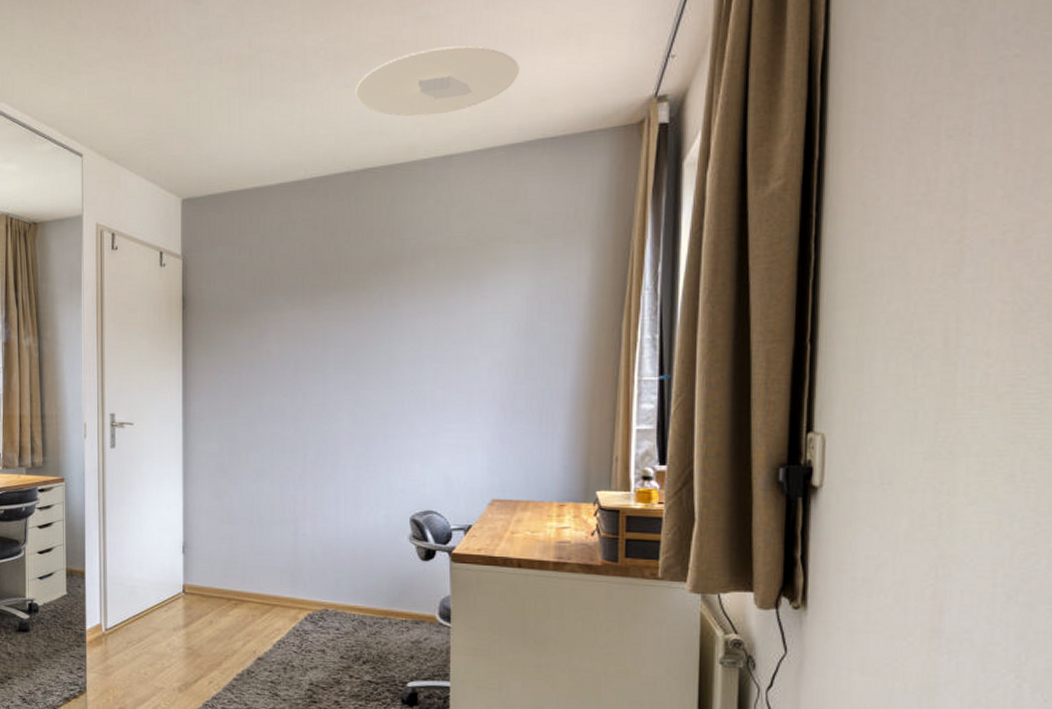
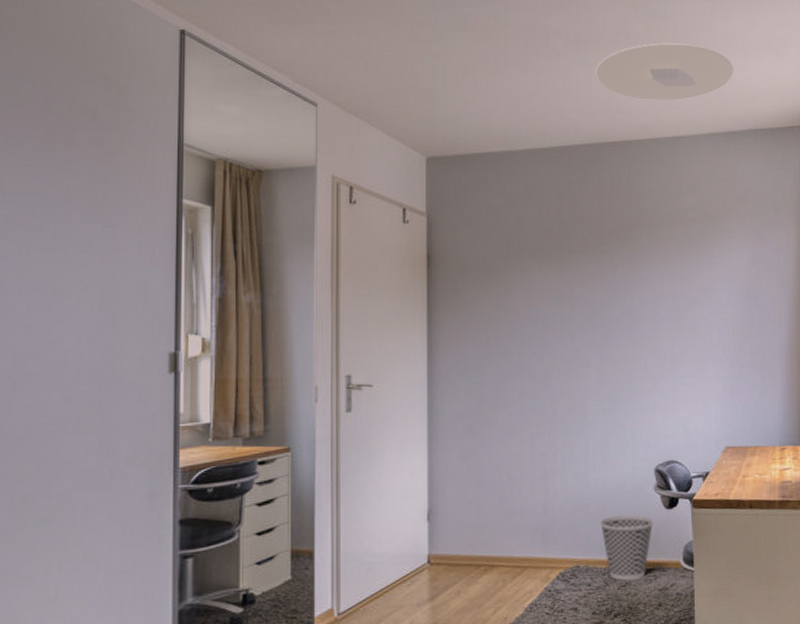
wastebasket: none [350,563,408,629] -> present [600,515,654,581]

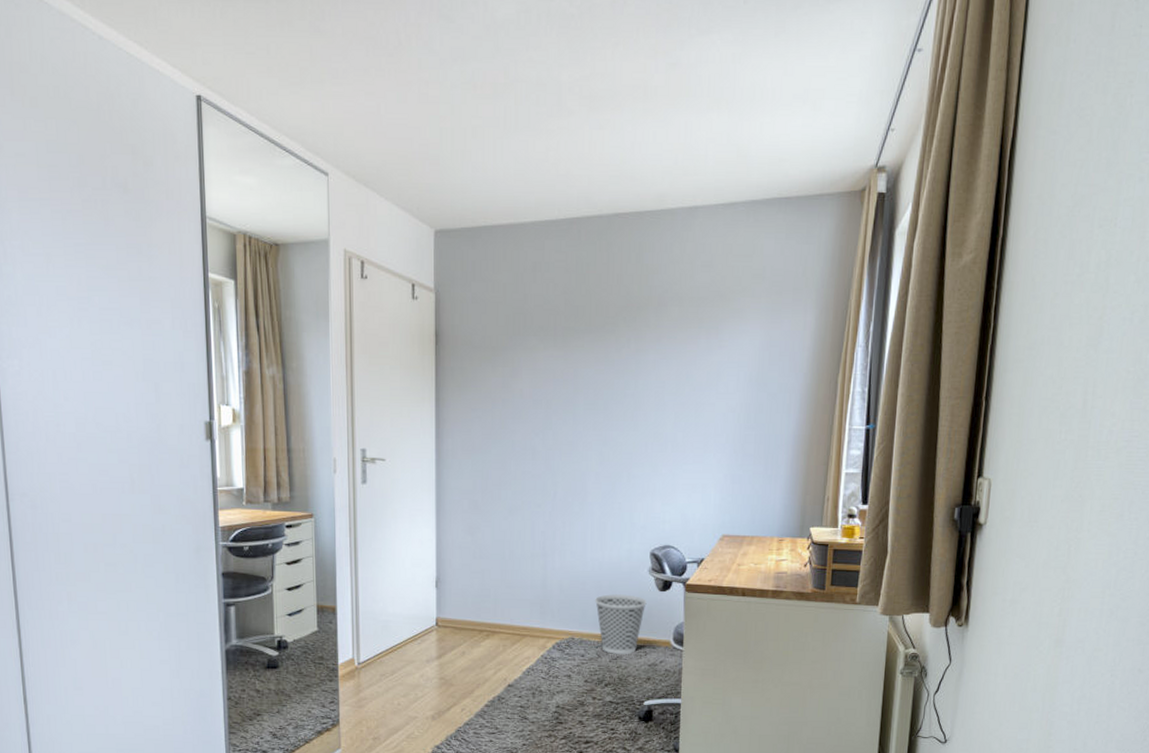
ceiling light: present [595,42,733,101] -> none [608,97,761,165]

